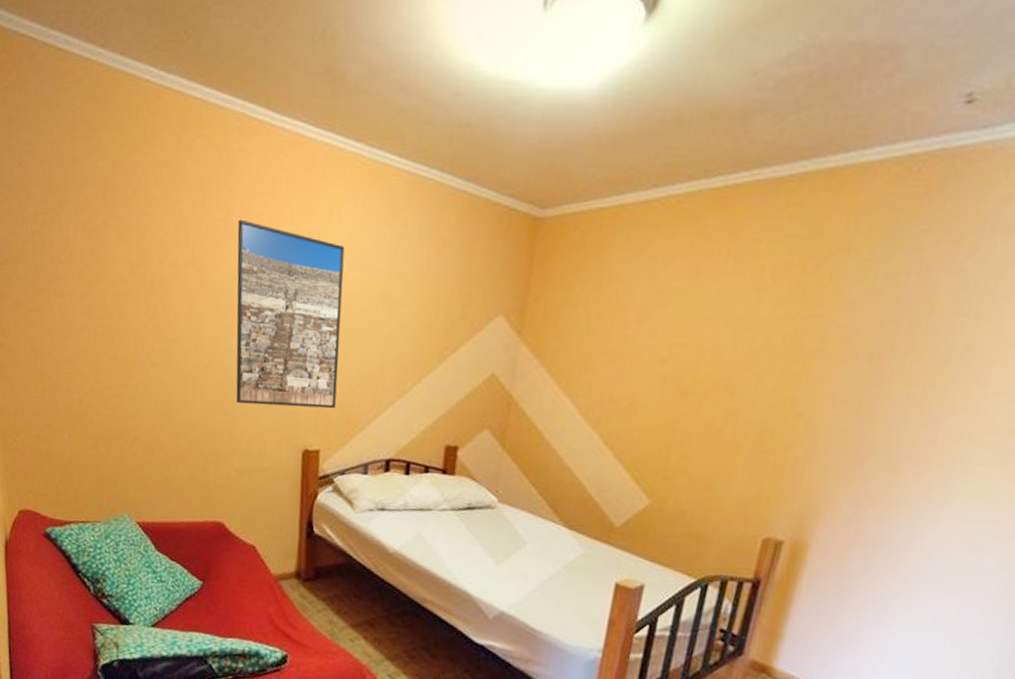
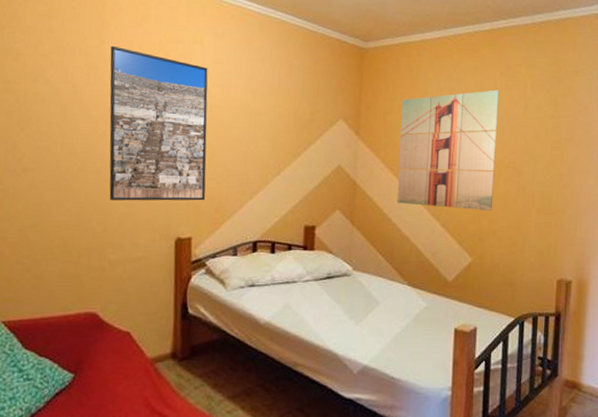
wall art: none [561,276,723,442] -> present [397,90,500,211]

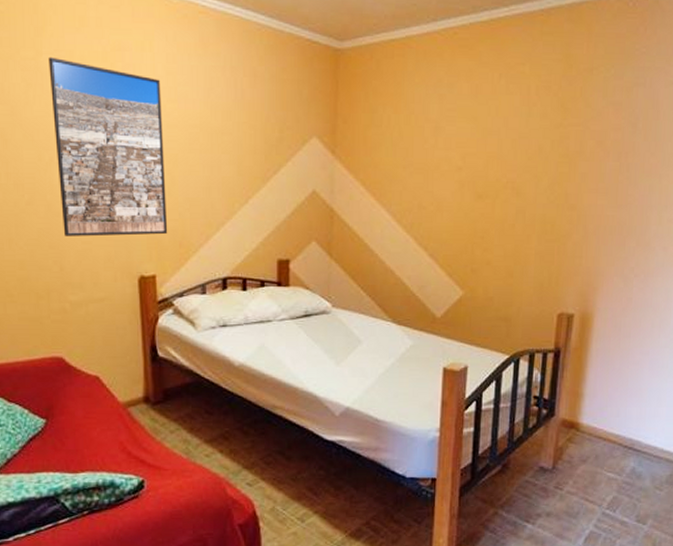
wall art: present [397,90,500,211] -> none [379,95,499,238]

